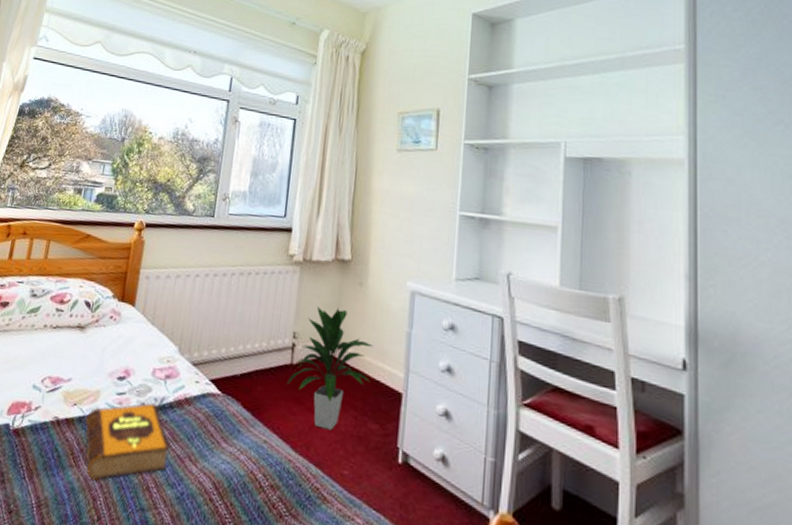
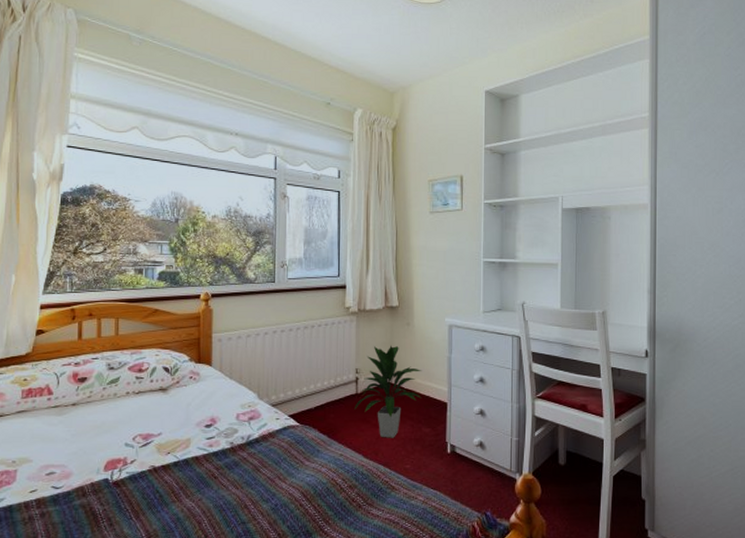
hardback book: present [85,403,170,481] -> none [180,441,261,509]

